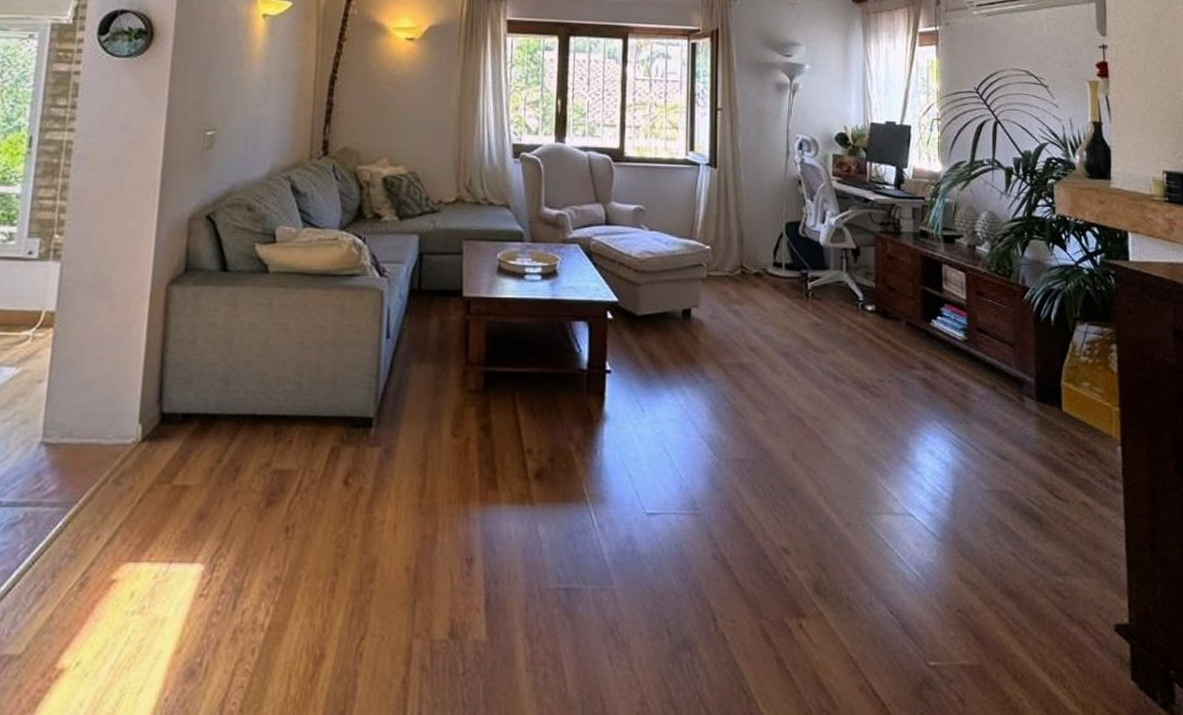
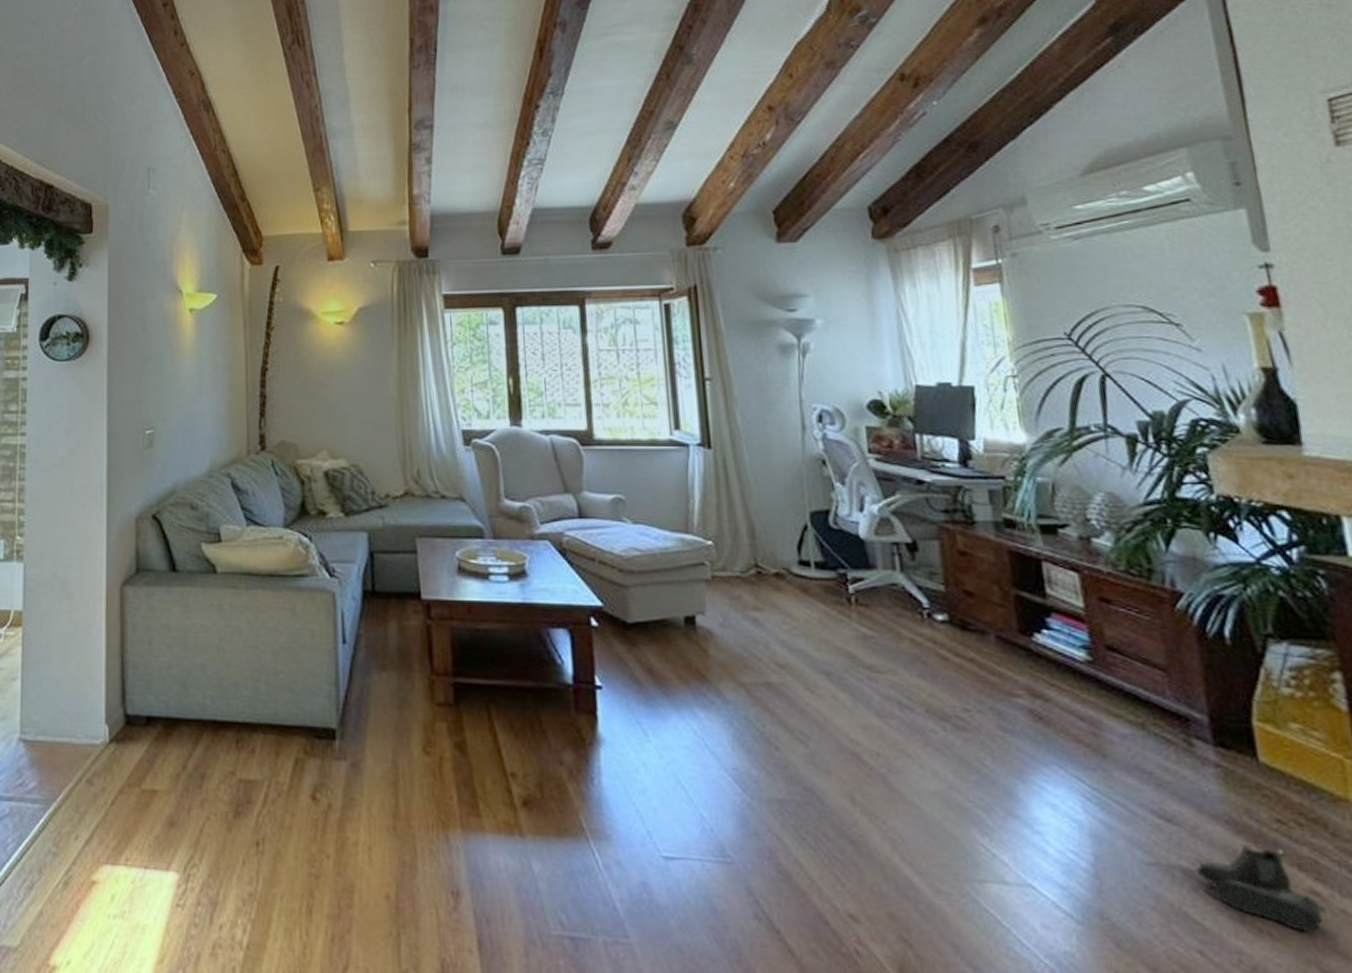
boots: none [1017,471,1091,533] -> present [1196,843,1327,932]

